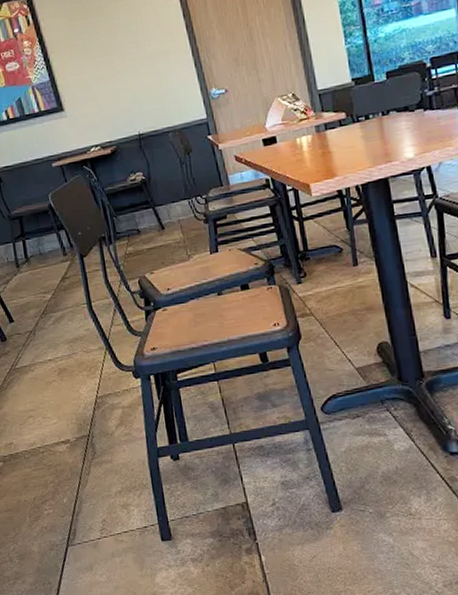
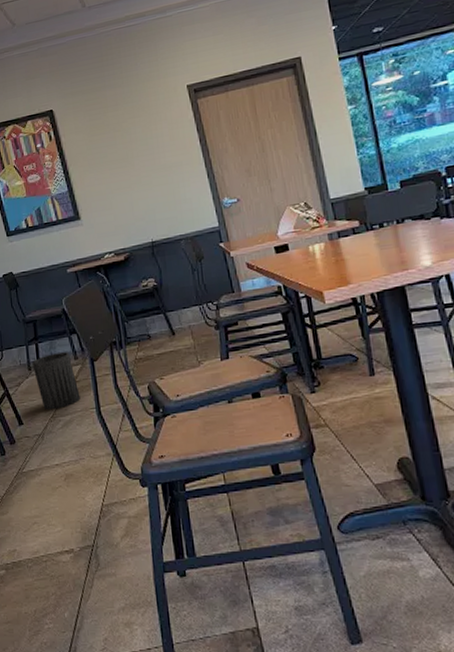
trash can: none [20,248,71,307] -> present [32,352,80,411]

